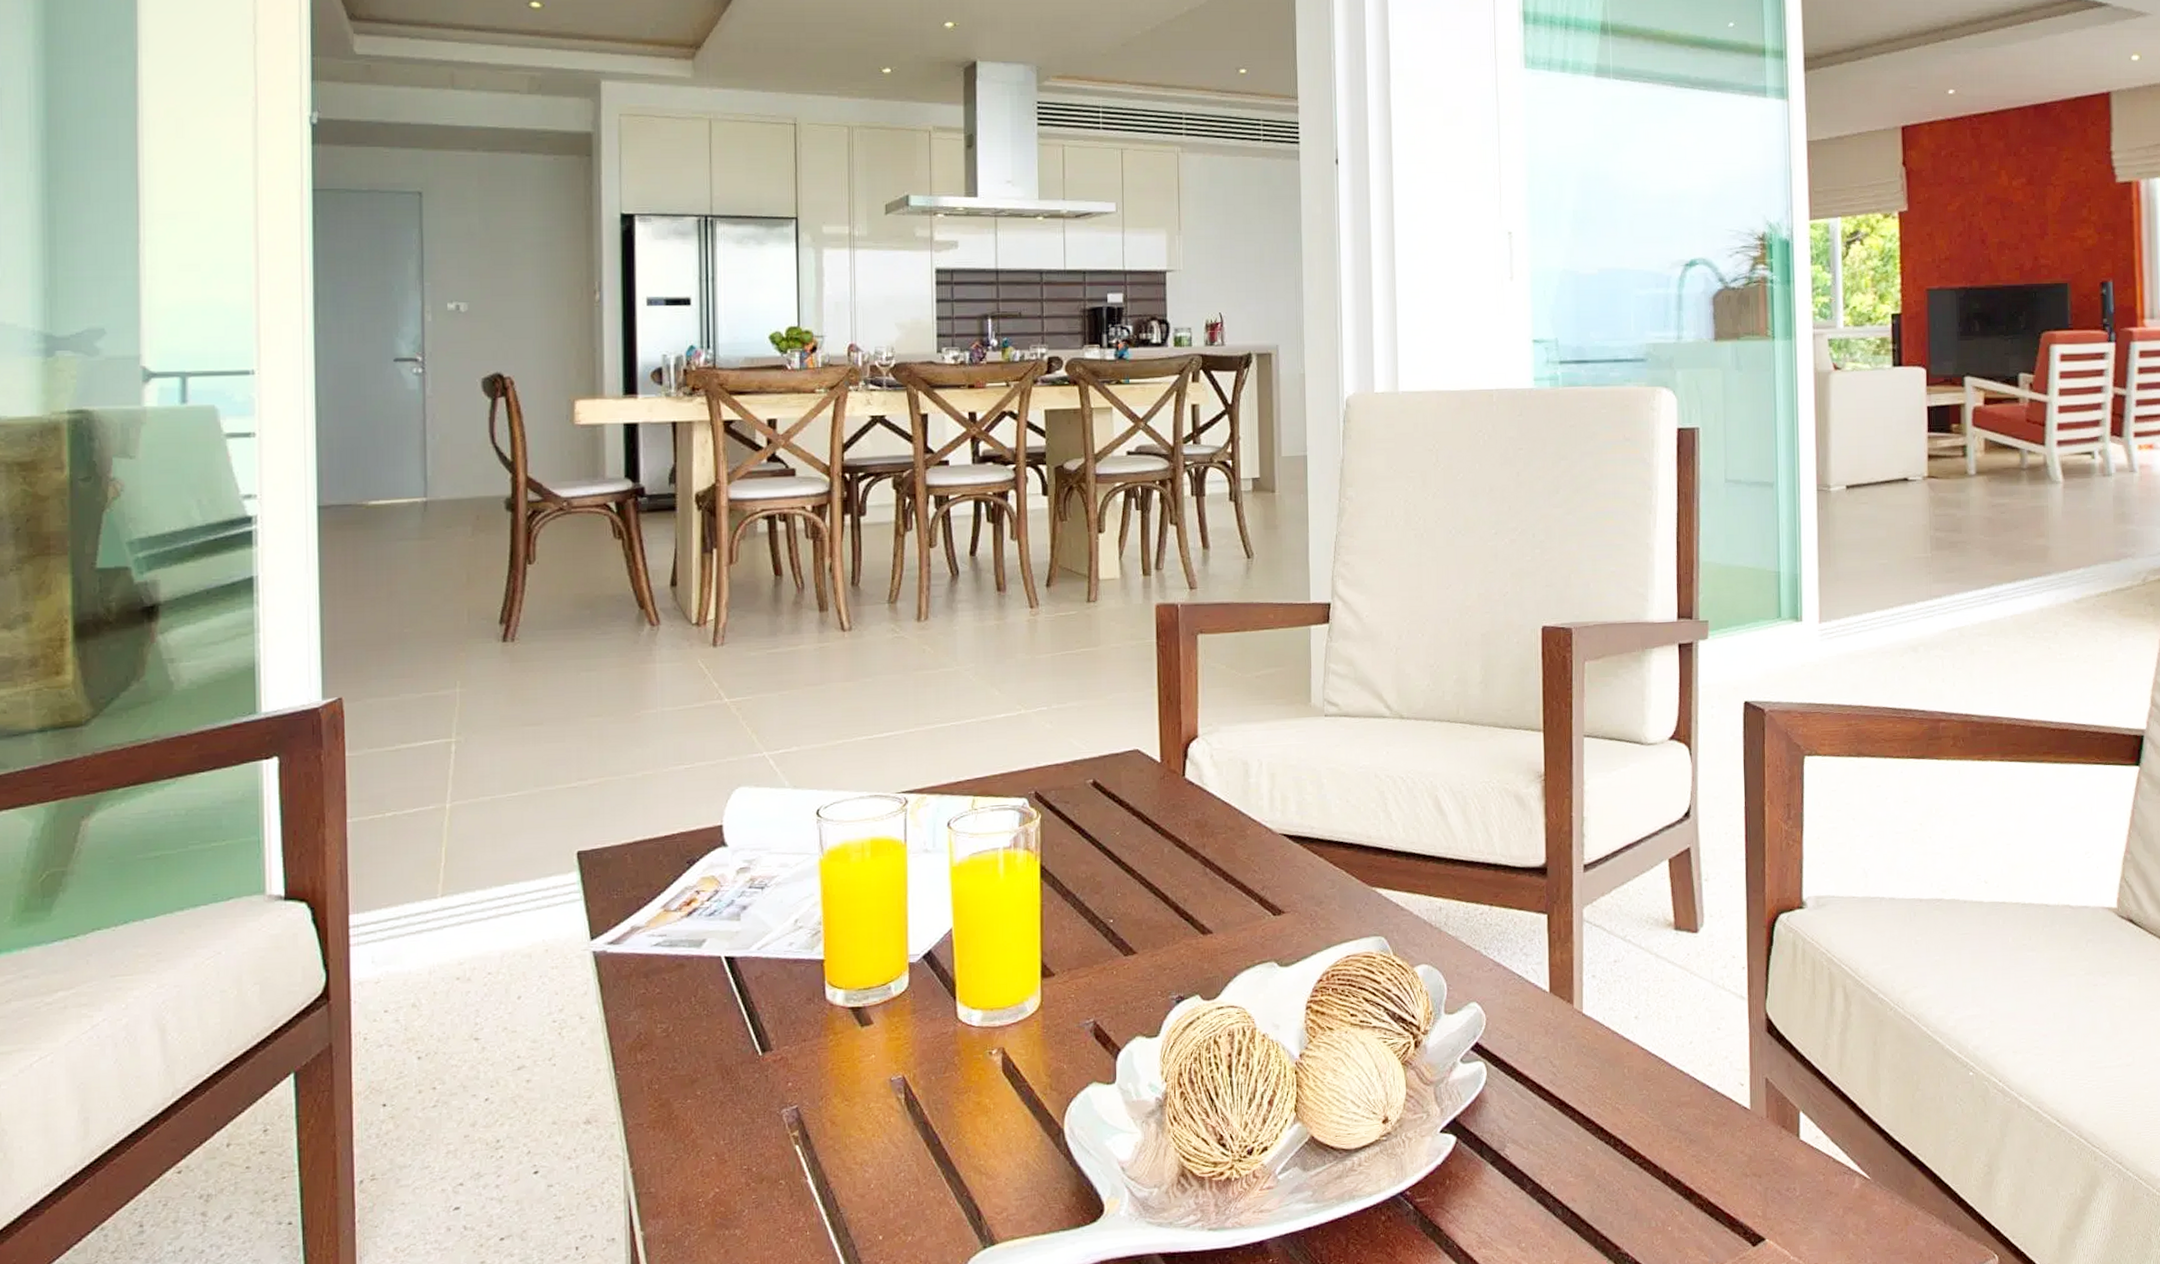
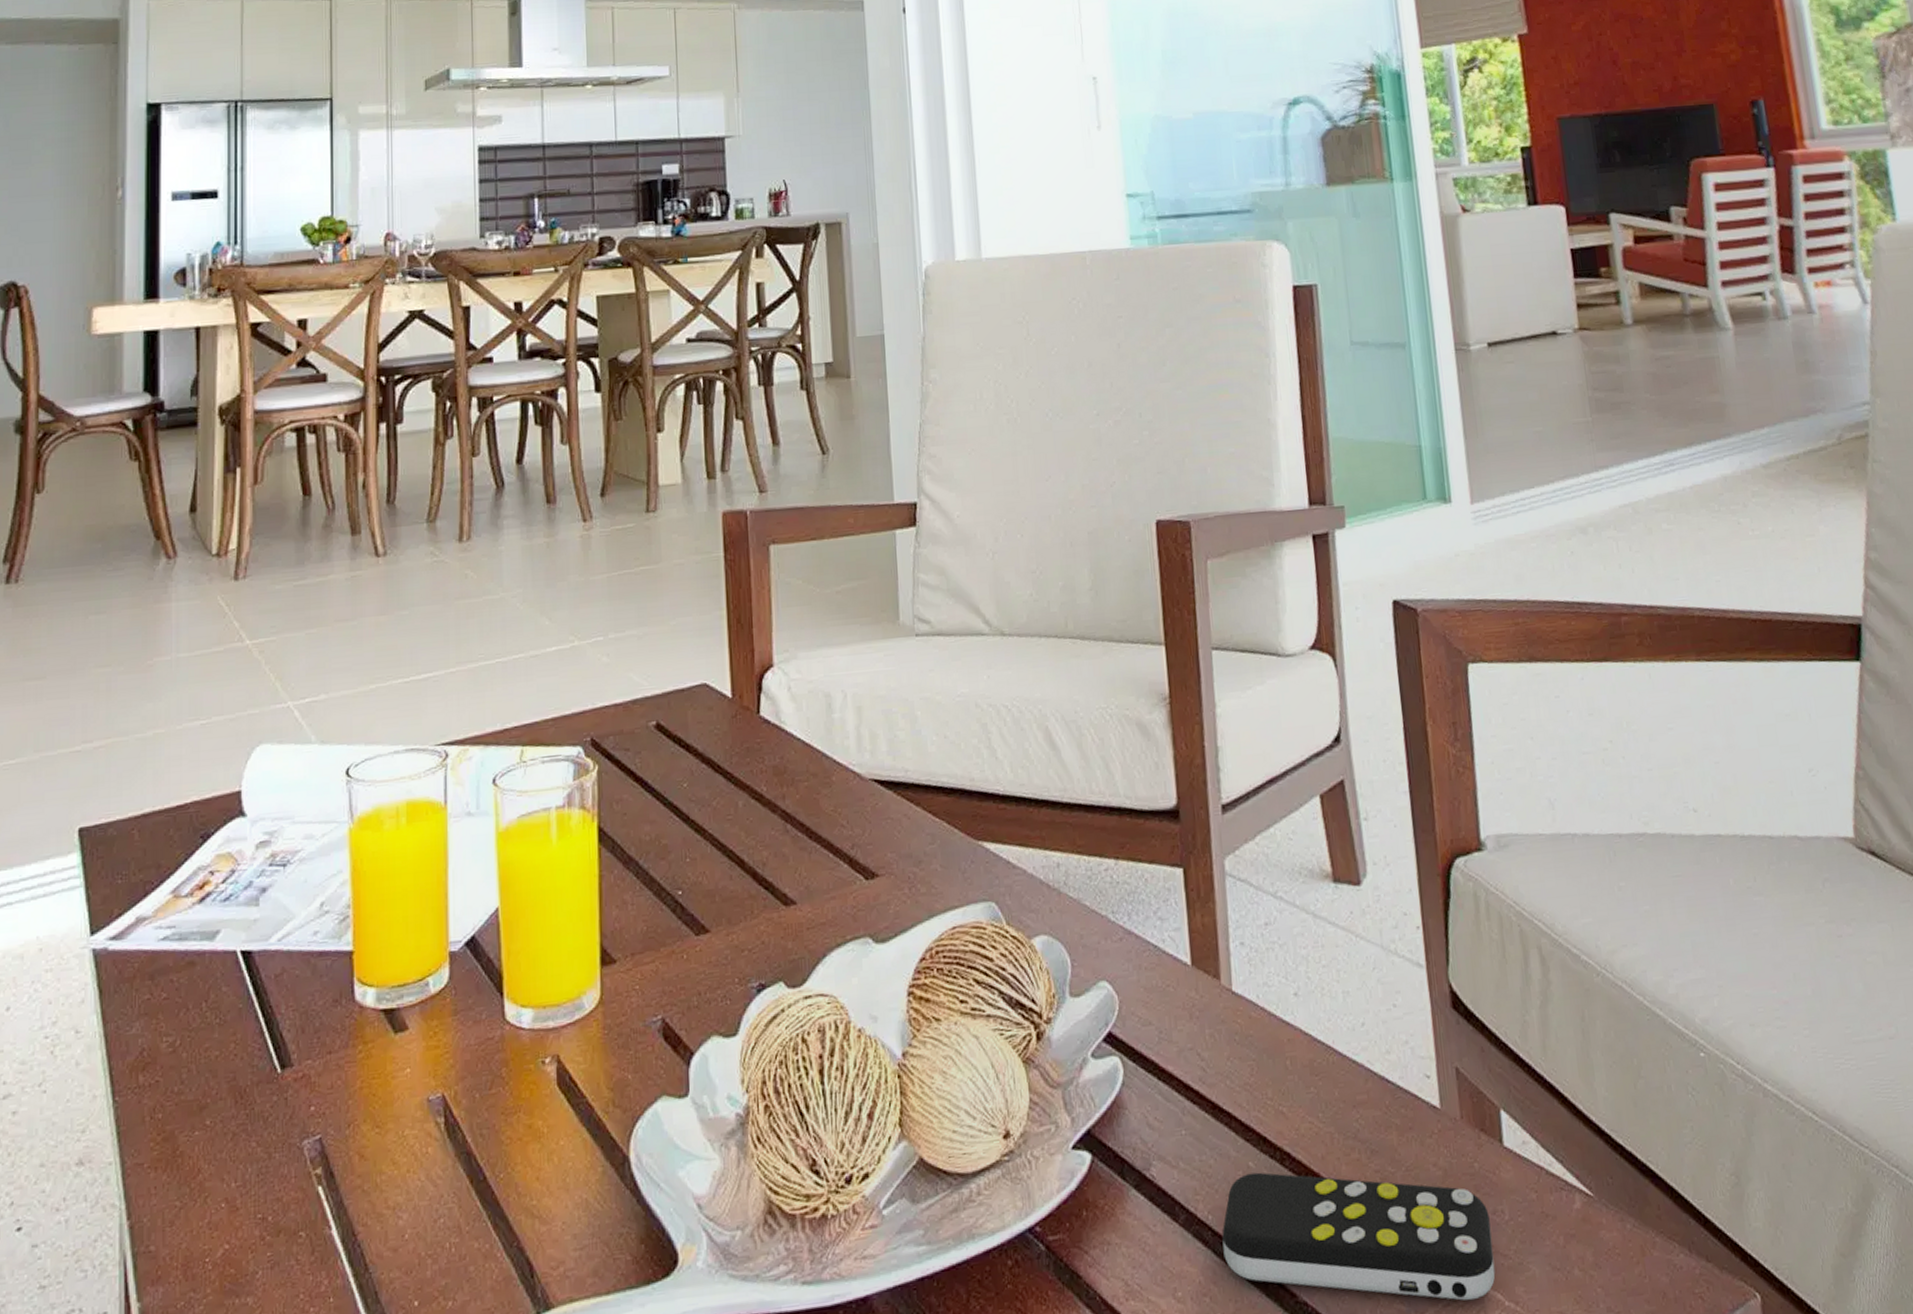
remote control: none [1561,1154,1785,1255] -> present [1222,1172,1496,1301]

